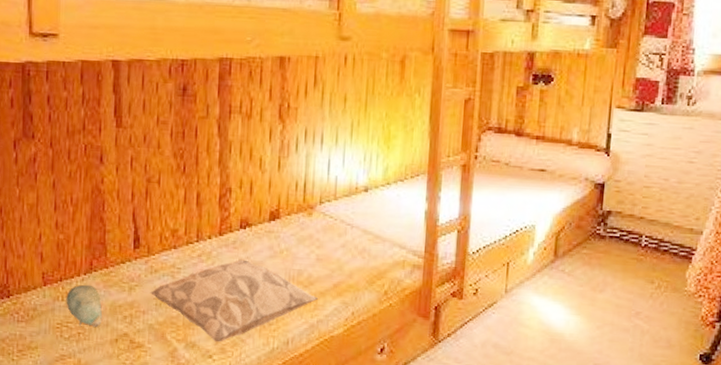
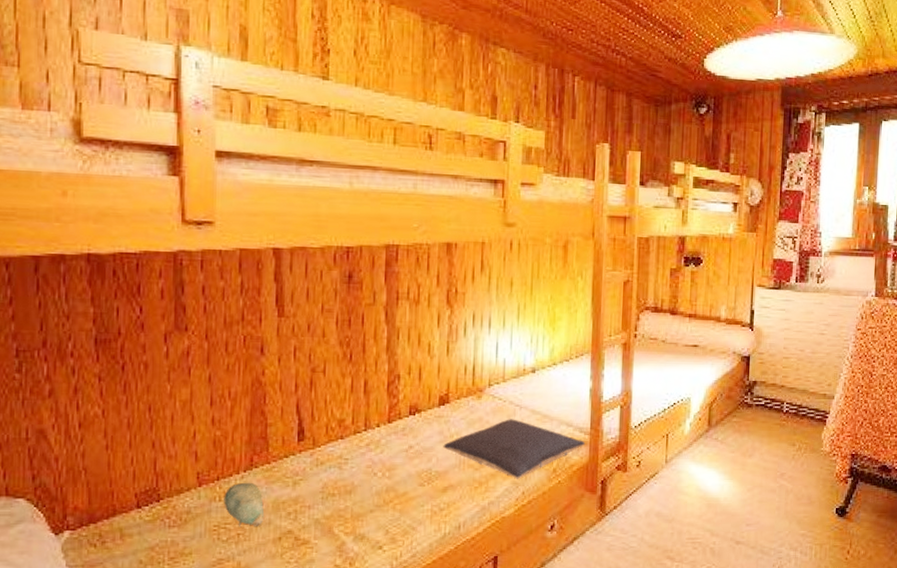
decorative pillow: present [150,259,318,343] -> none [315,446,489,532]
pillow: none [273,237,419,299] -> present [443,419,585,479]

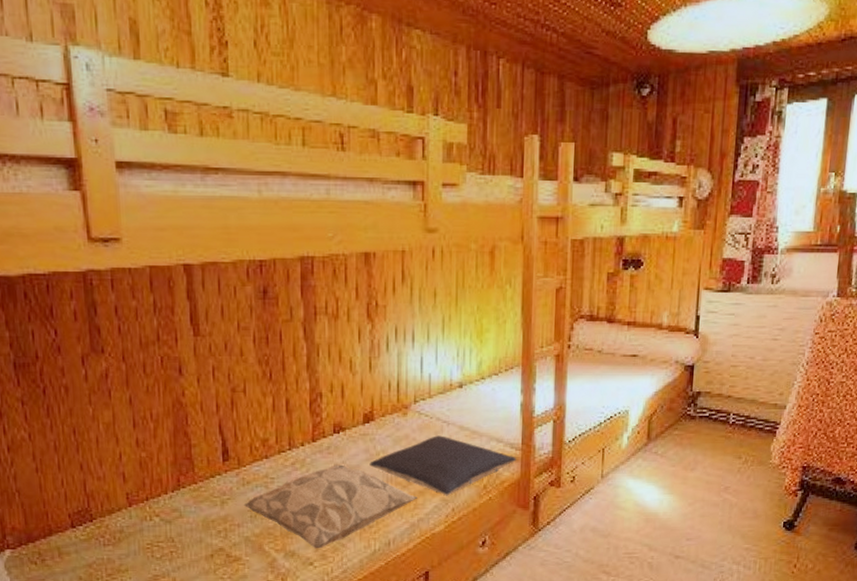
plush toy: present [224,482,265,526] -> none [154,502,195,544]
decorative pillow: none [315,446,489,532] -> present [243,464,417,549]

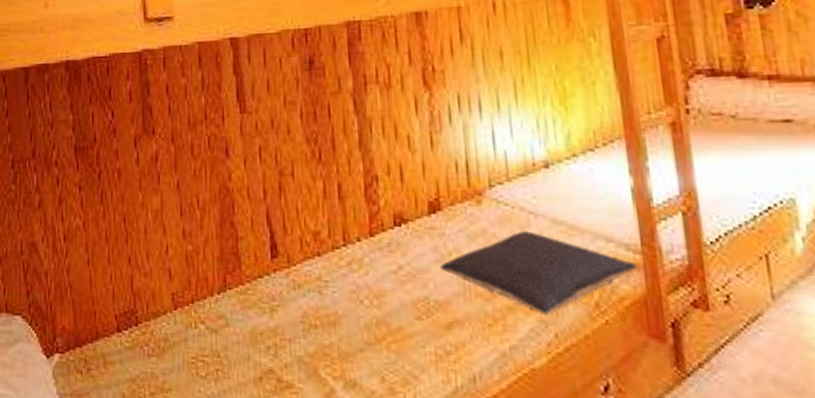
decorative pillow: present [243,464,417,549] -> none [295,266,506,380]

